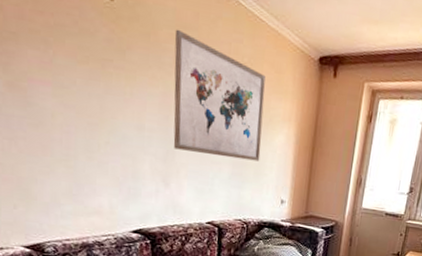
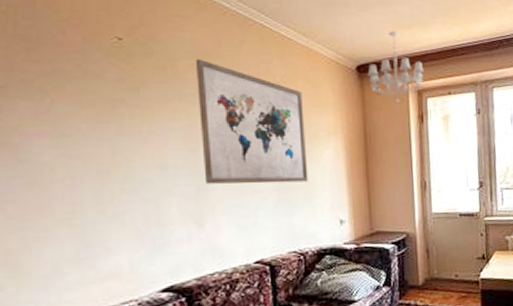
chandelier: none [328,24,383,100] -> present [367,30,424,103]

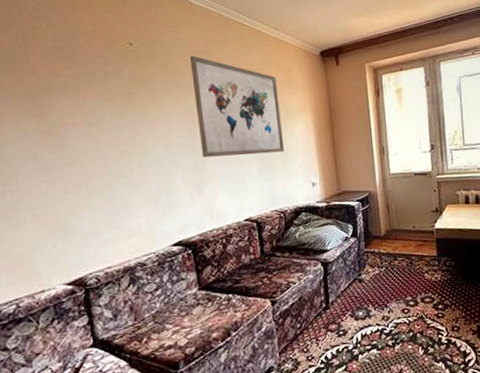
chandelier: present [367,30,424,103] -> none [330,19,378,81]

